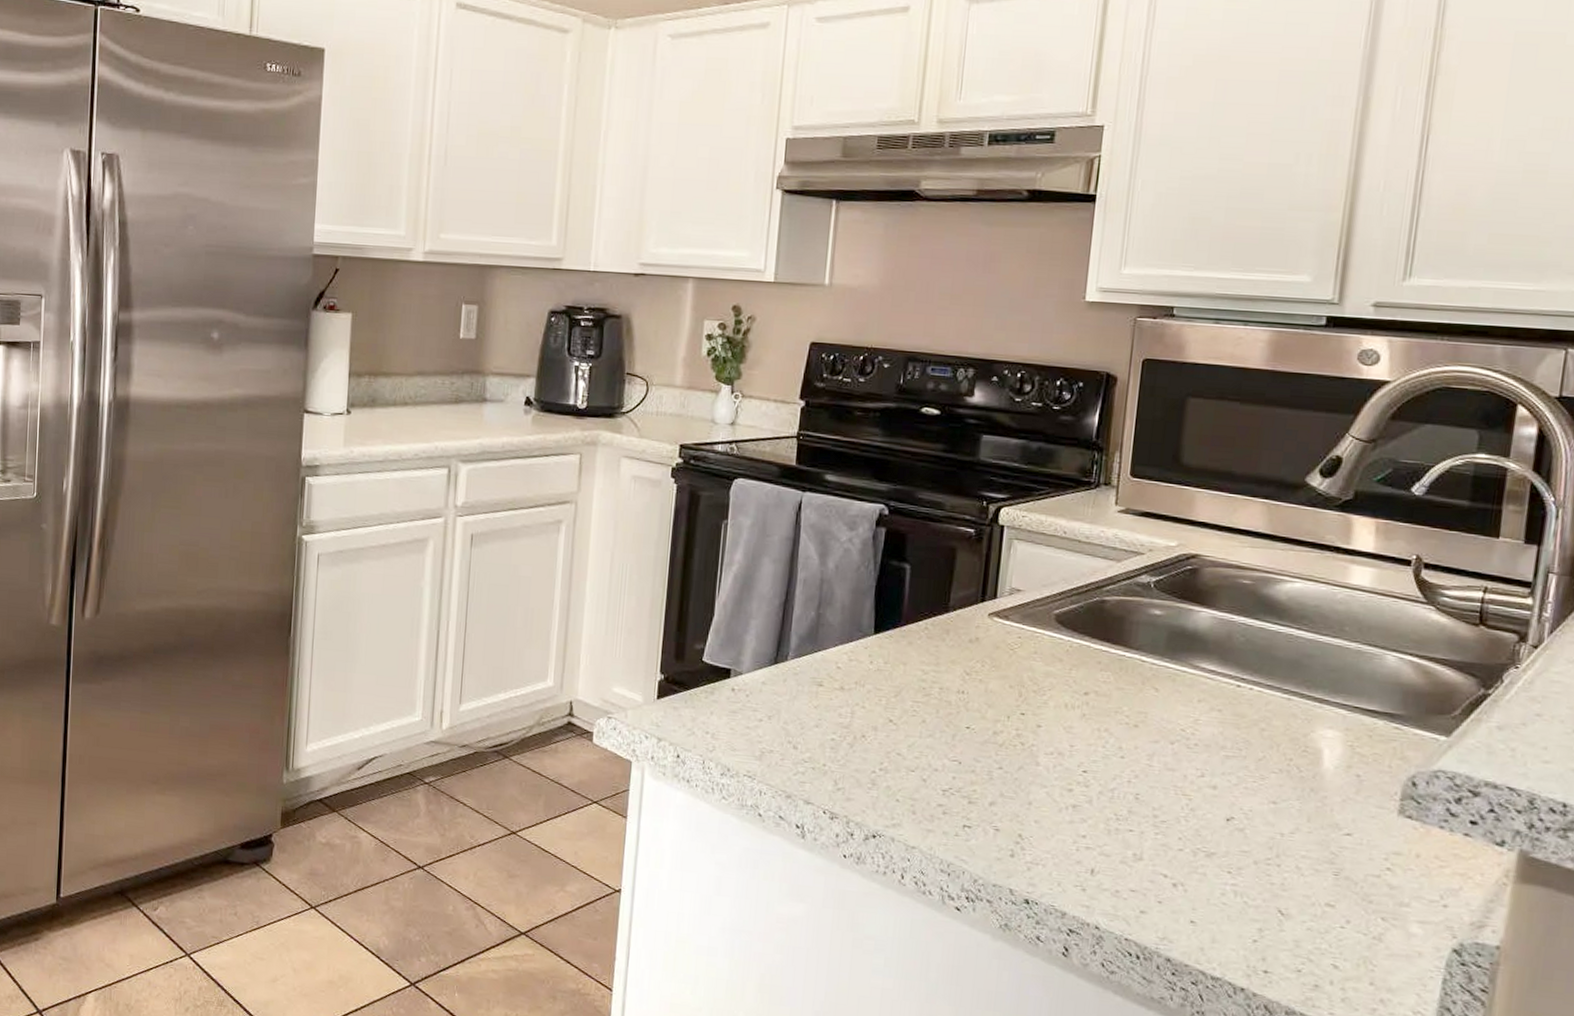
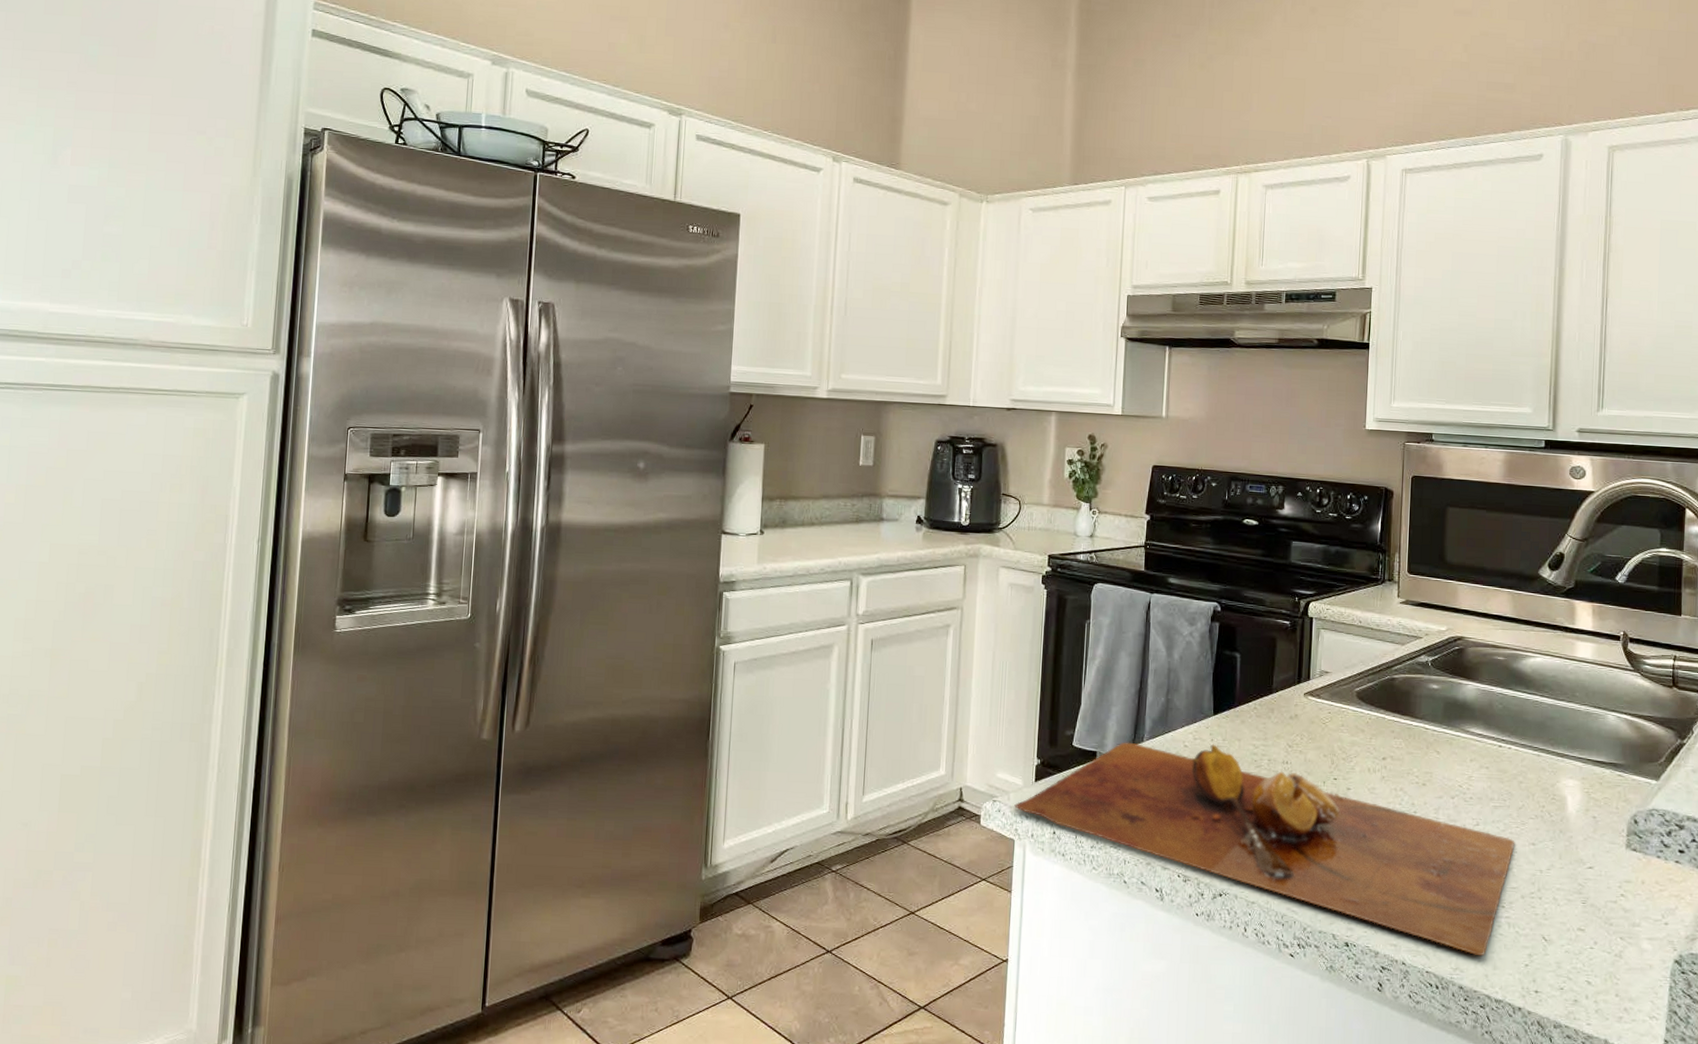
cutting board: none [632,660,1251,927] -> present [1014,742,1515,956]

